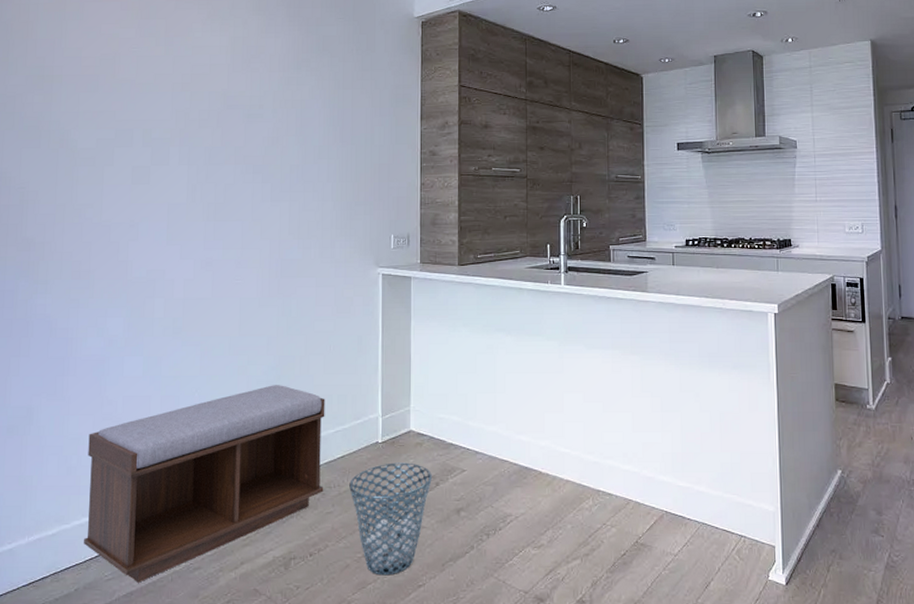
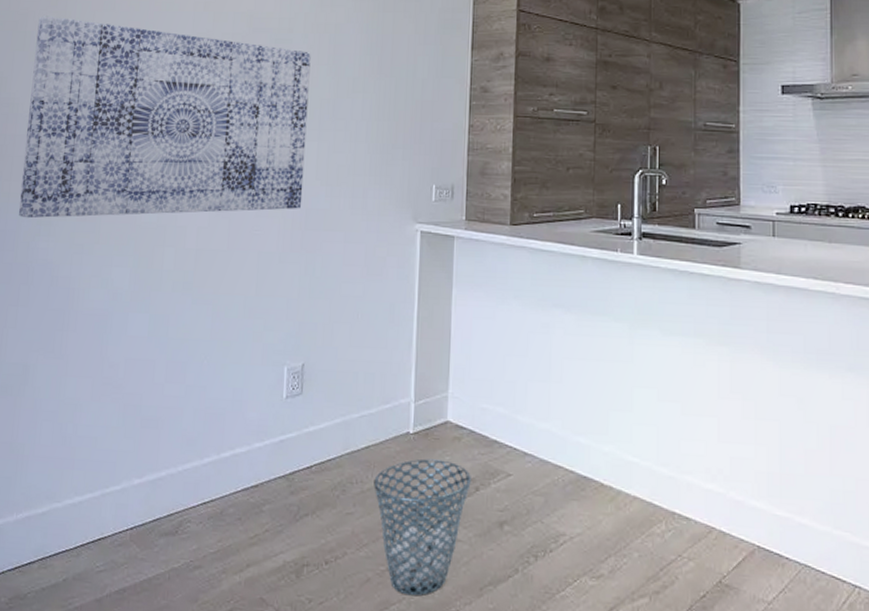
wall art: none [15,98,280,279] -> present [18,16,311,218]
bench: present [84,385,325,583] -> none [75,356,350,578]

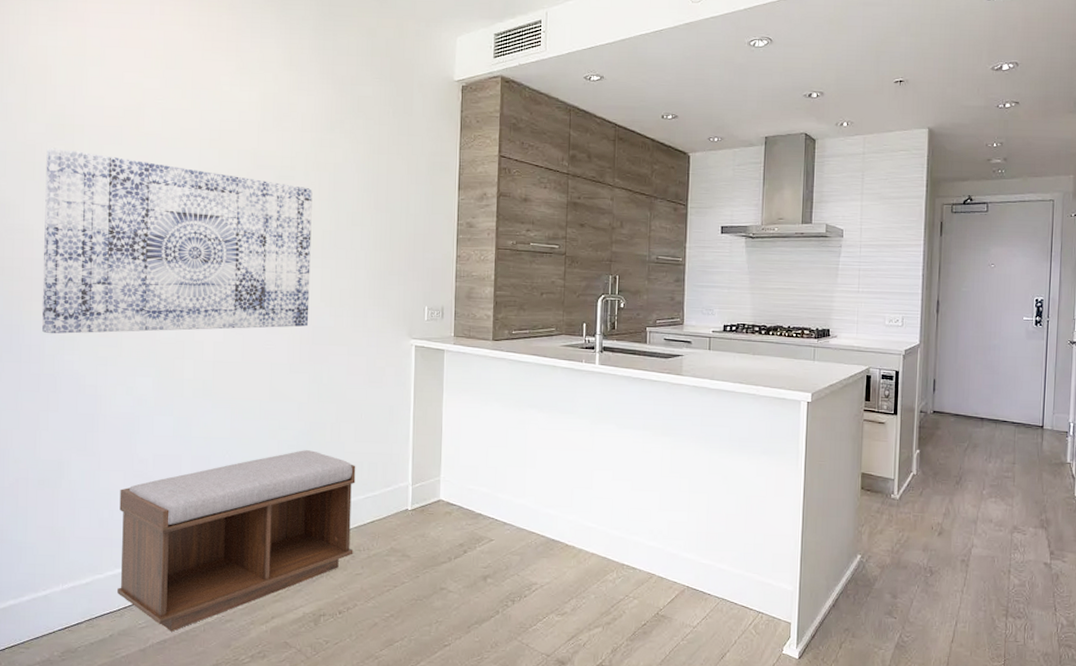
bench: none [75,356,350,578] -> present [117,450,356,632]
waste basket: present [374,459,471,596] -> none [378,529,460,635]

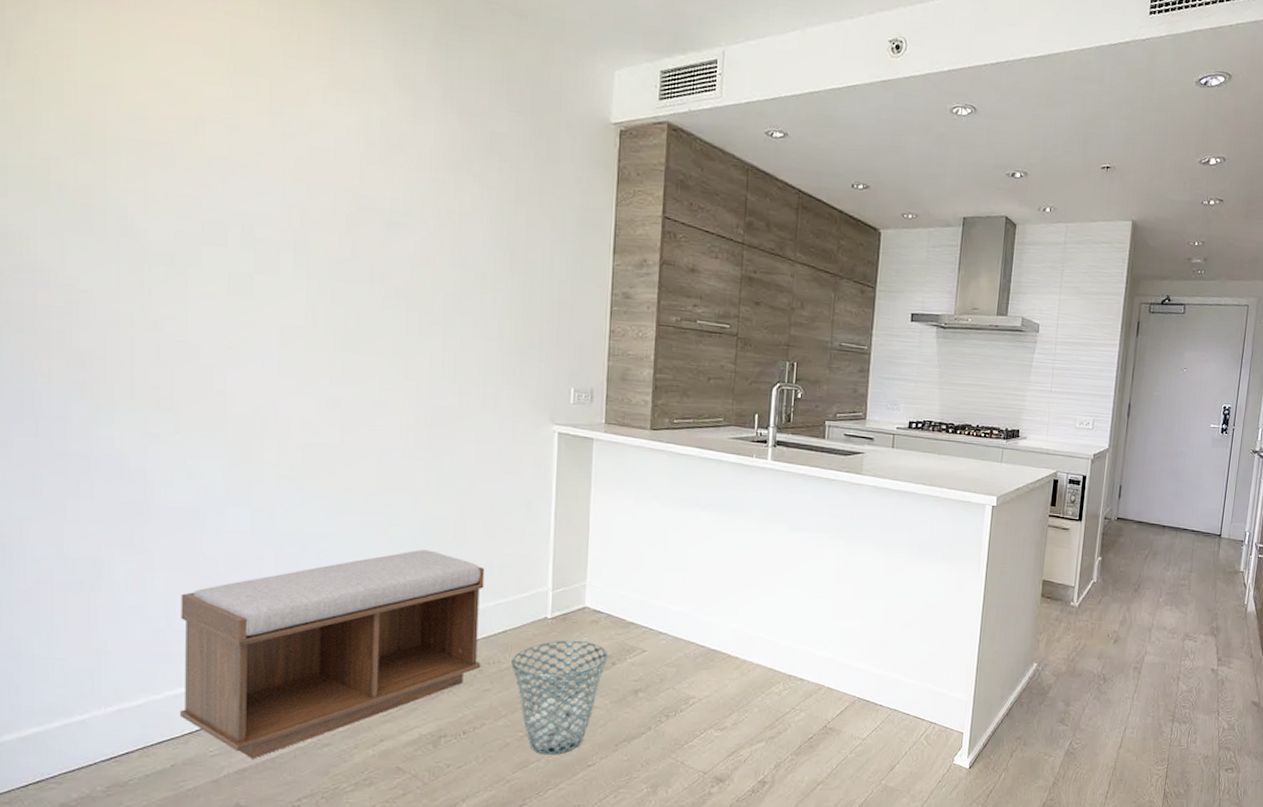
wall art: present [41,148,313,334] -> none [65,163,432,406]
waste basket: none [378,529,460,635] -> present [511,640,608,755]

